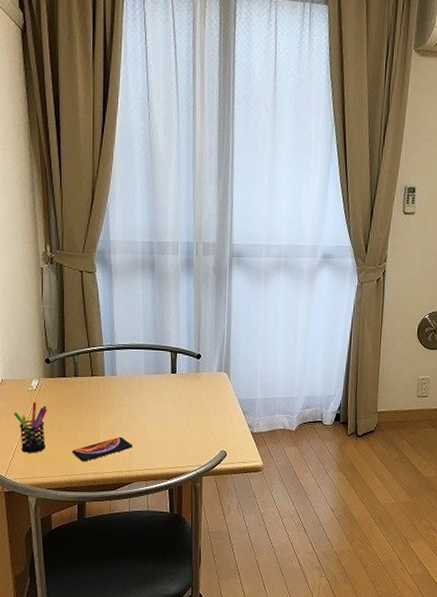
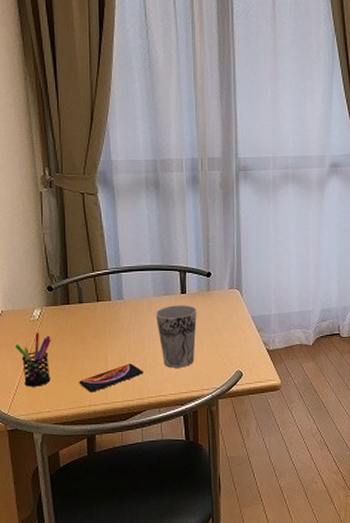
cup: none [146,384,186,444] -> present [155,305,197,368]

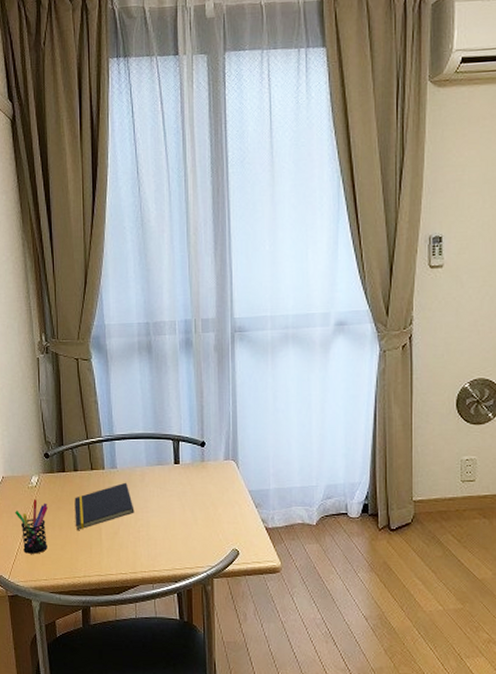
notepad: none [79,312,141,361] -> present [74,482,135,530]
smartphone: present [79,363,143,392] -> none [74,535,137,563]
cup: present [155,305,197,368] -> none [148,476,191,542]

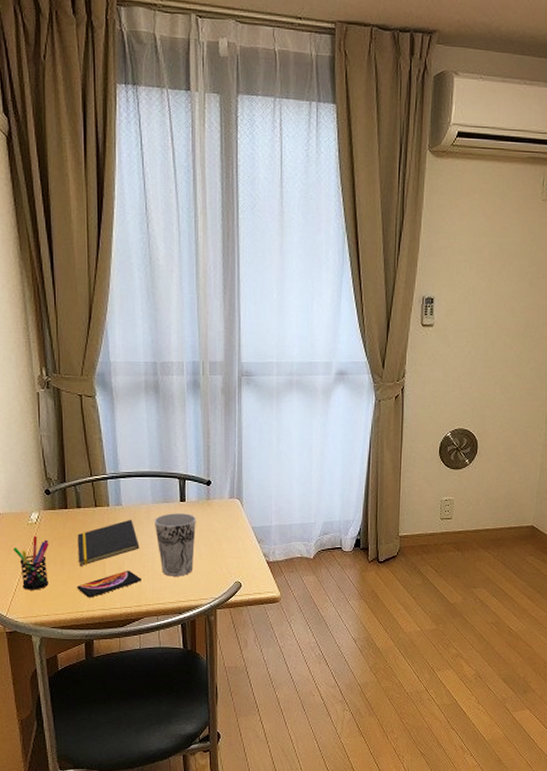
smartphone: none [74,535,137,563] -> present [77,570,141,598]
cup: none [148,476,191,542] -> present [154,513,196,576]

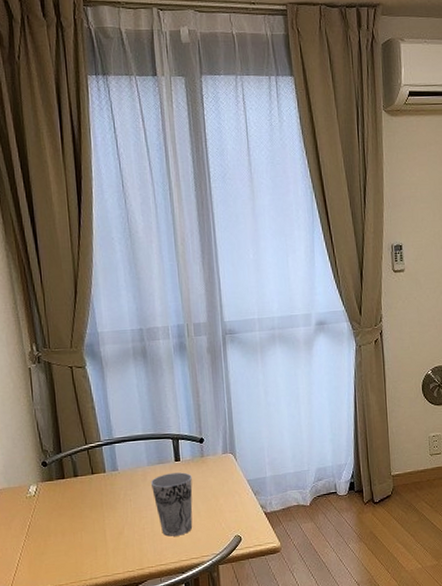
pen holder: present [13,535,49,590] -> none [13,508,50,564]
notepad: present [77,519,140,566] -> none [76,483,138,534]
smartphone: present [77,570,141,598] -> none [79,534,142,566]

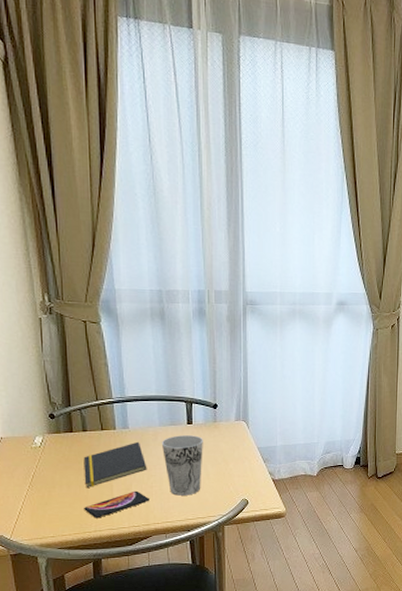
notepad: none [76,483,138,534] -> present [83,441,147,488]
smartphone: none [79,534,142,566] -> present [84,490,149,518]

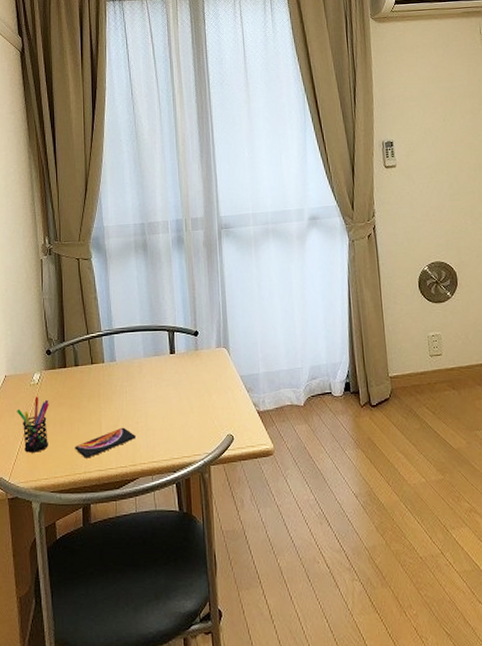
pen holder: none [17,459,54,513] -> present [17,396,49,453]
notepad: present [83,441,147,488] -> none [75,374,133,425]
cup: present [161,435,203,496] -> none [146,365,186,432]

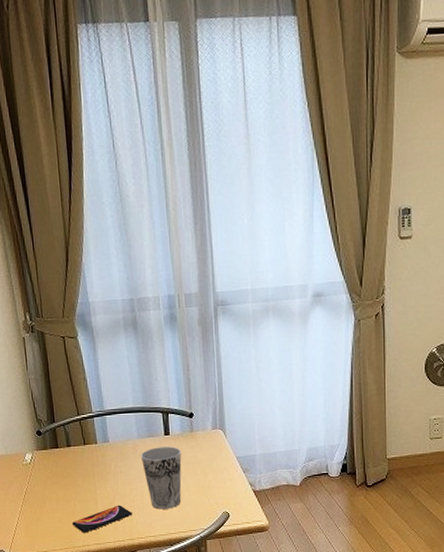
pen holder: present [17,396,49,453] -> none [11,475,46,528]
cup: none [146,365,186,432] -> present [140,446,182,509]

